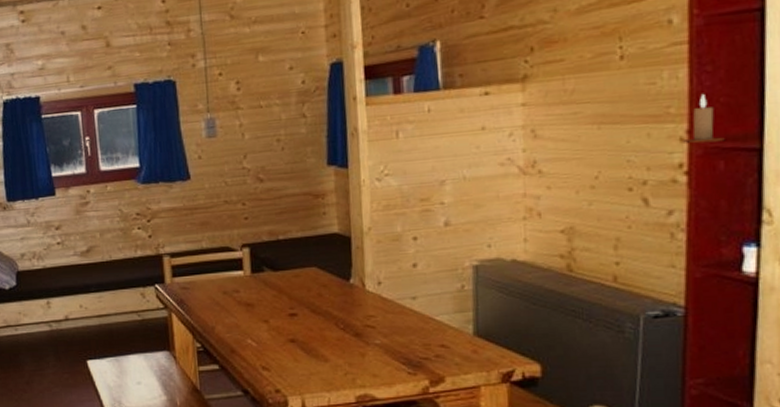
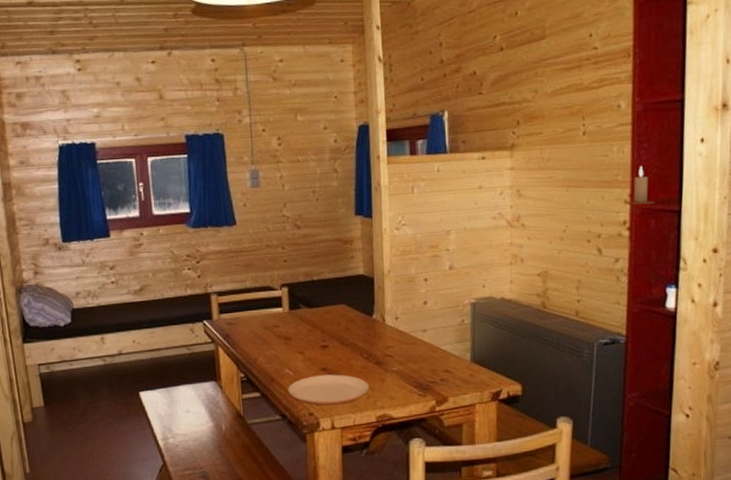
plate: none [250,346,347,382] -> present [288,374,370,406]

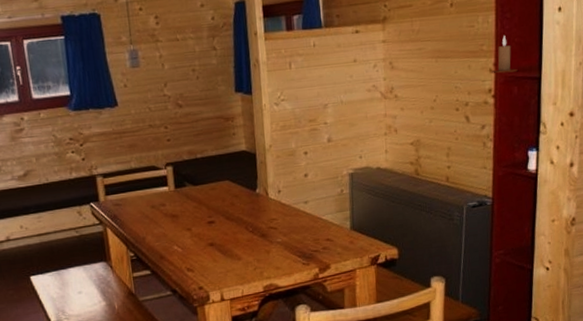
plate: present [288,374,370,406] -> none [177,248,256,279]

